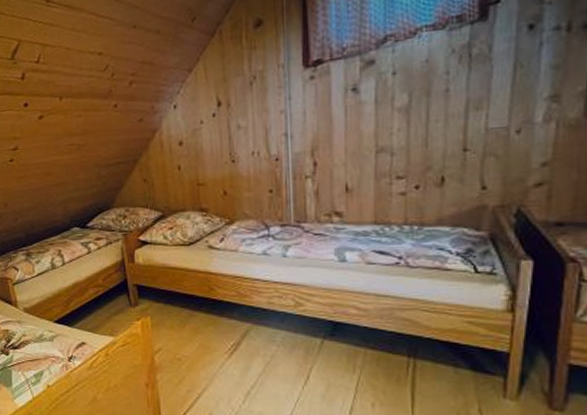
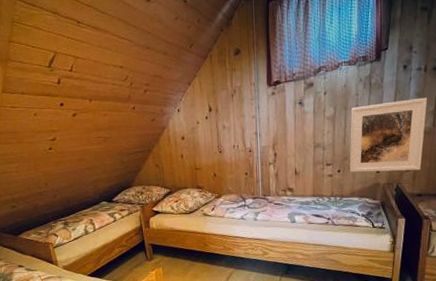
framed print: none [434,71,574,189] -> present [349,97,428,173]

